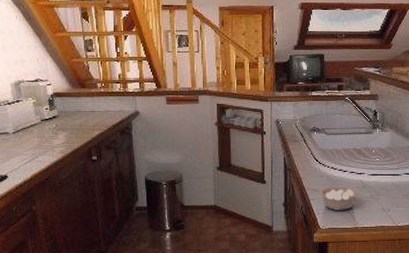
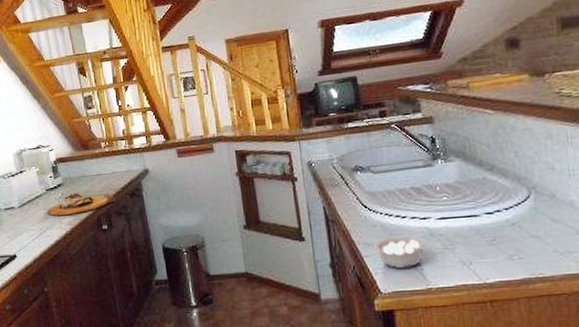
cutting board: none [41,126,107,144] -> present [48,193,117,216]

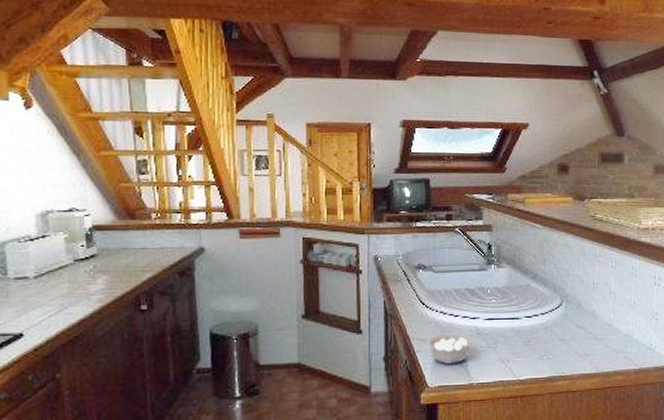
cutting board: present [48,193,117,216] -> none [73,267,162,290]

